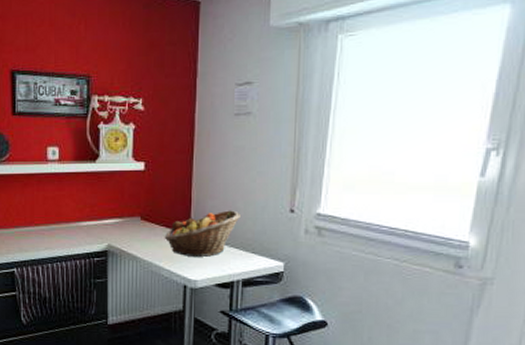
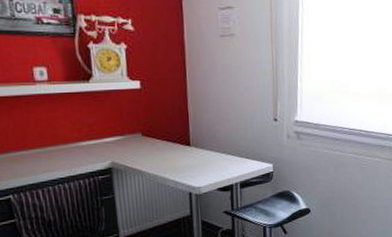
fruit basket: present [164,210,241,258] -> none [166,122,233,167]

